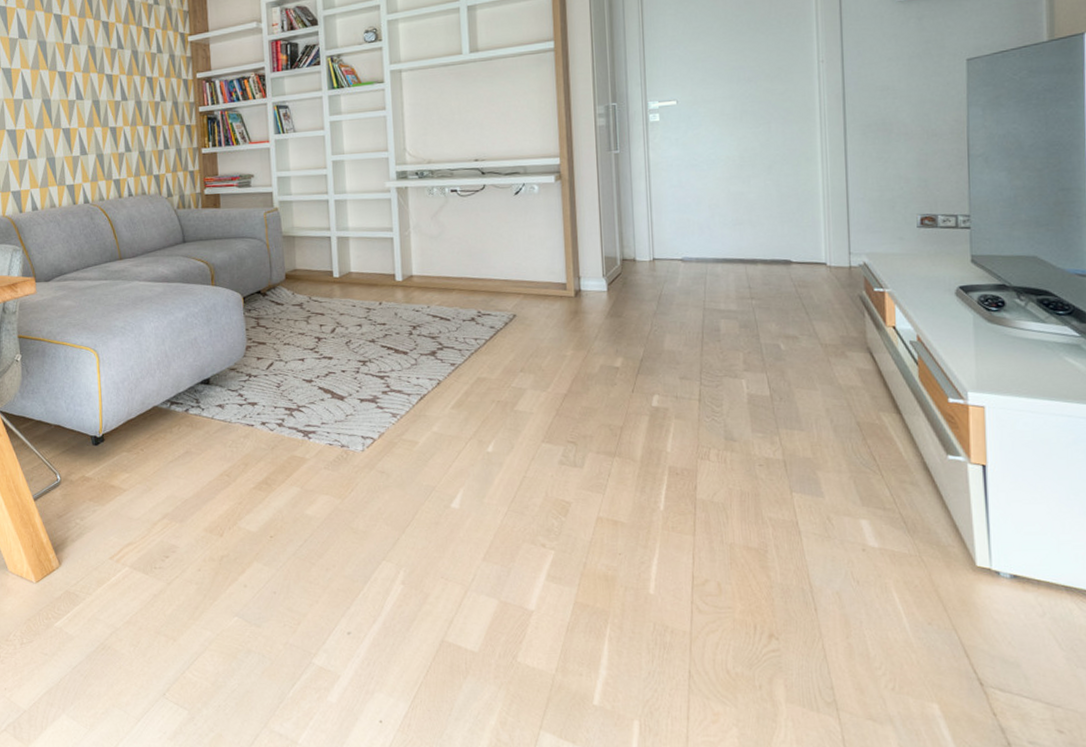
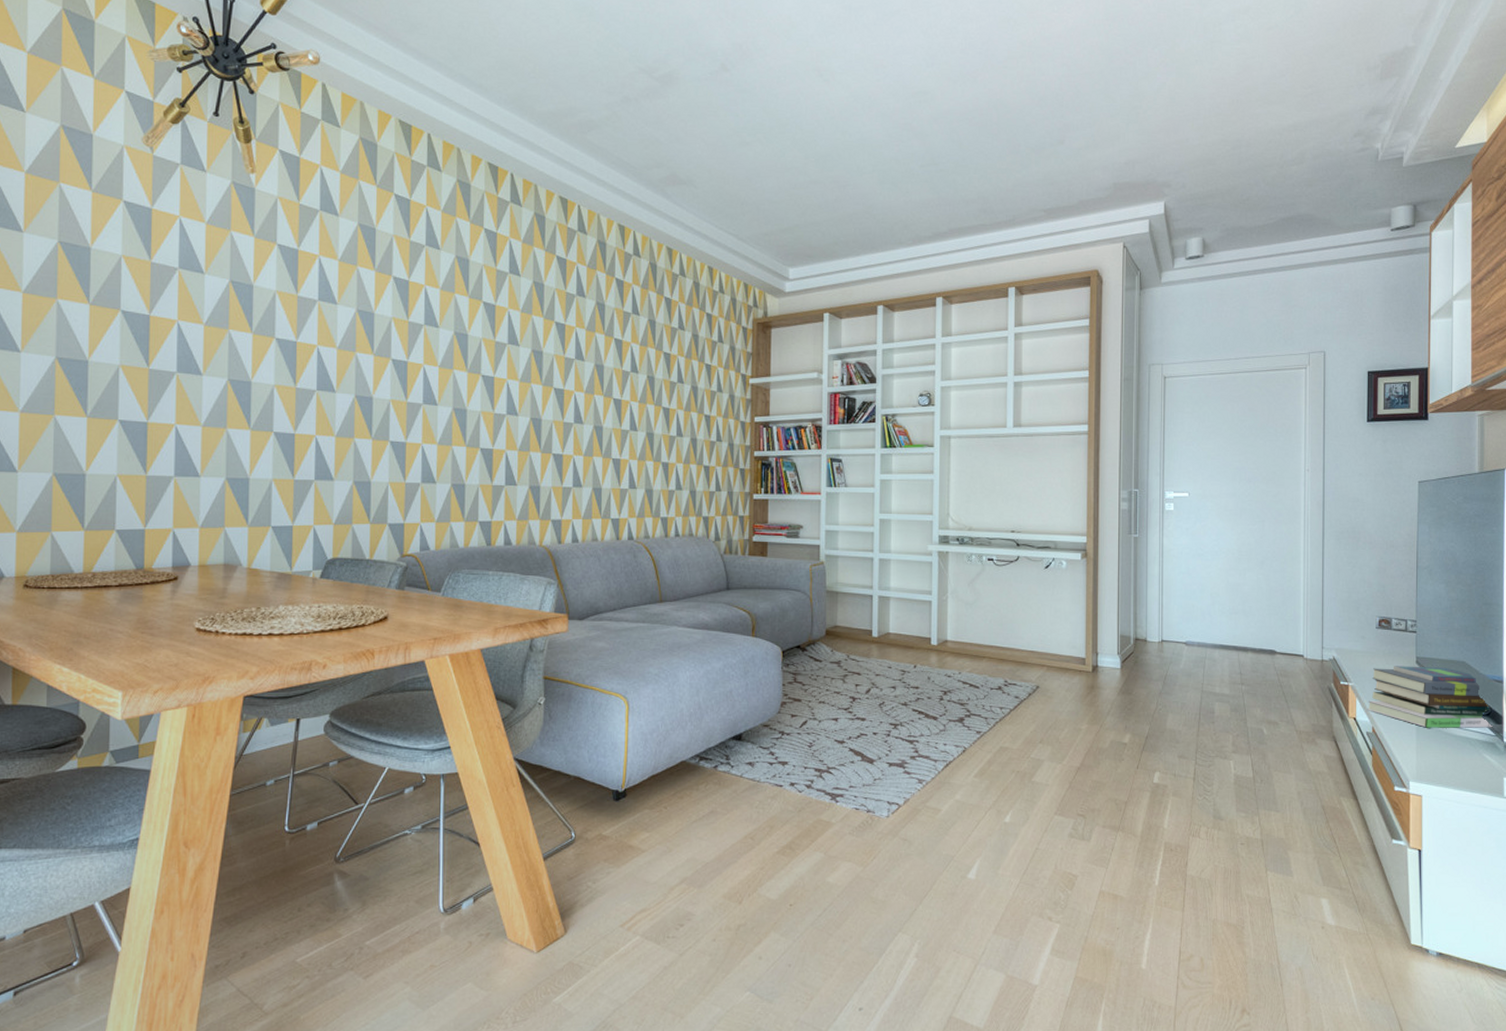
books: none [910,264,1077,333] -> present [1368,666,1493,728]

